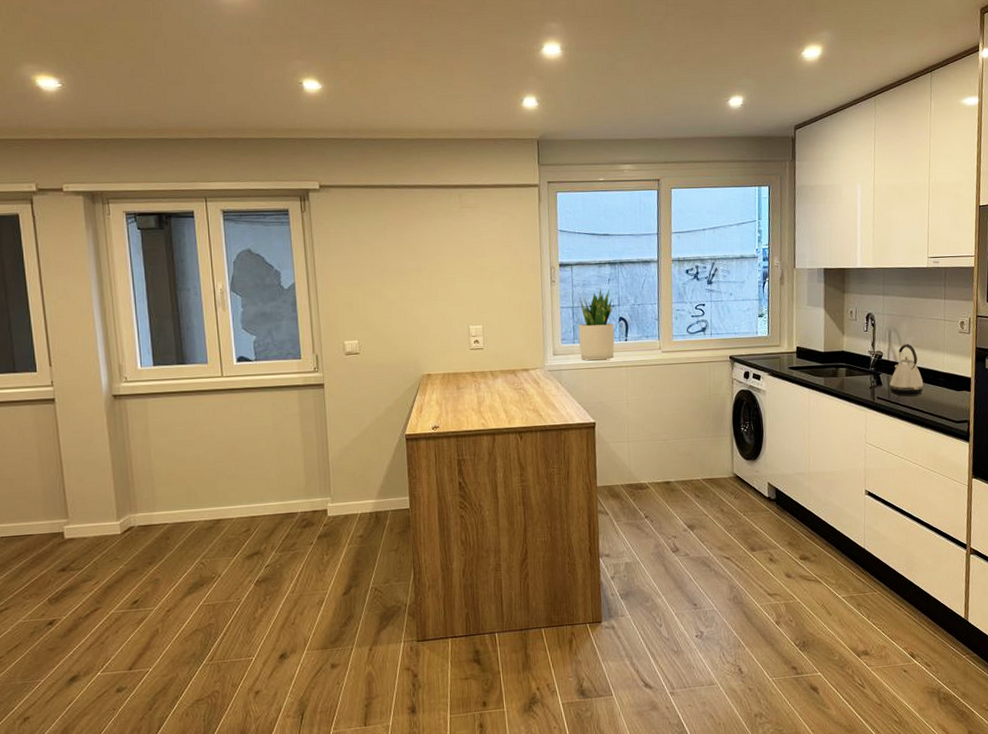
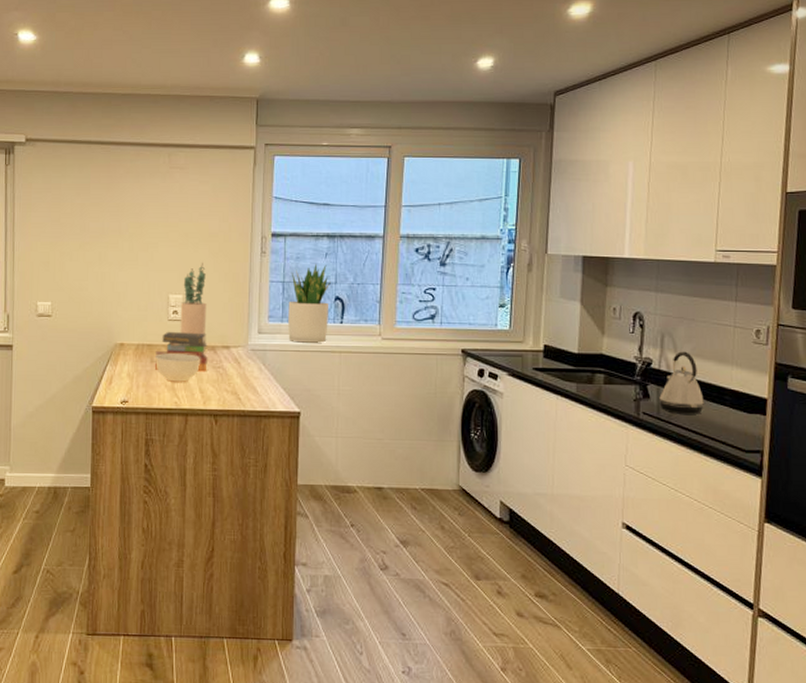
books: none [461,358,510,396] -> present [155,331,208,372]
bowl: none [461,378,503,406] -> present [156,352,201,383]
vase: none [481,294,507,378] -> present [180,262,207,354]

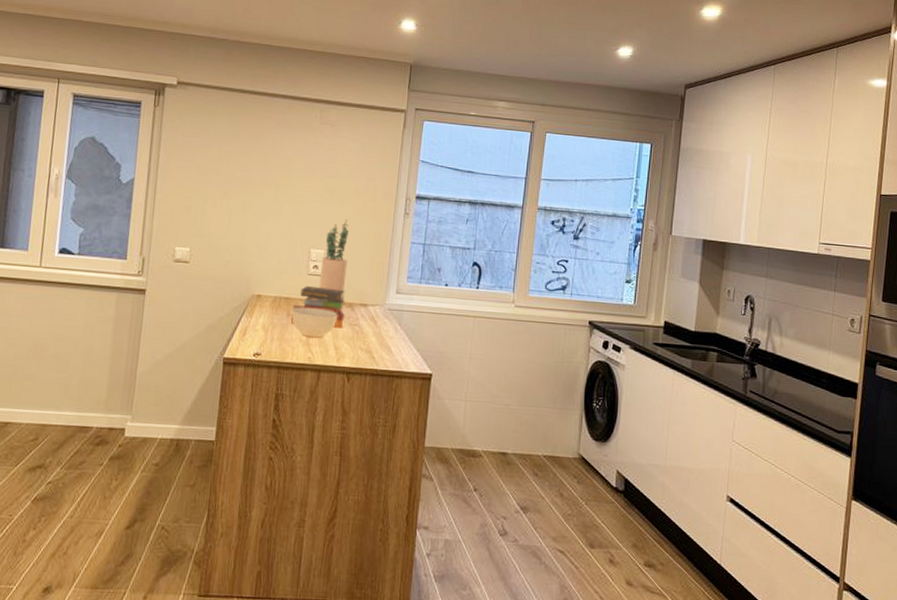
planter: present [288,264,331,343] -> none [425,229,470,307]
kettle: present [658,351,705,414] -> none [764,335,805,395]

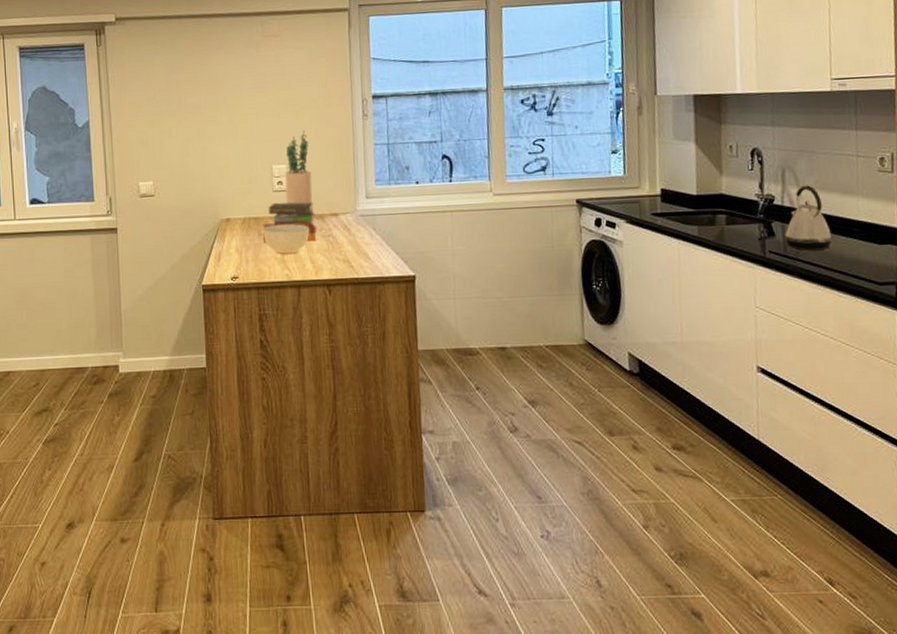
kettle: none [764,335,805,395] -> present [783,185,834,250]

